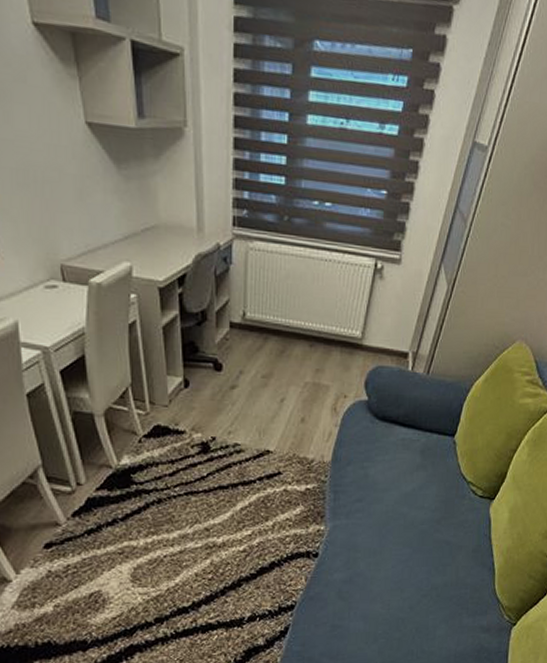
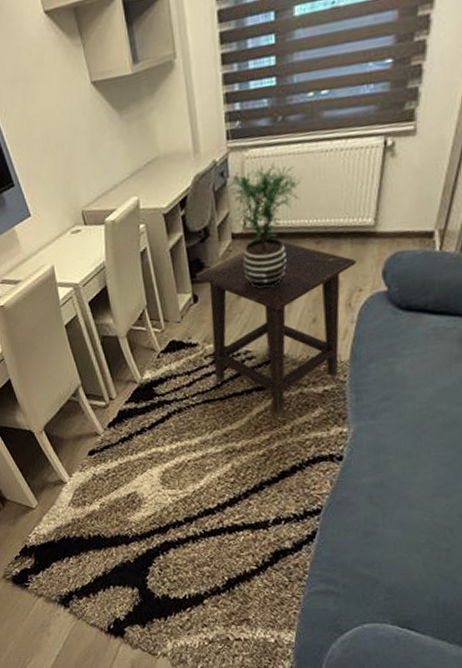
side table: none [188,339,344,512] -> present [195,241,356,416]
potted plant: none [222,259,300,383] -> present [221,162,301,289]

